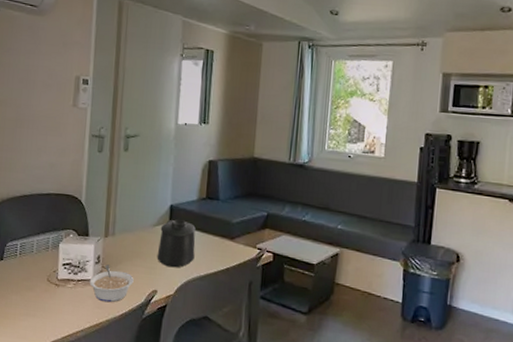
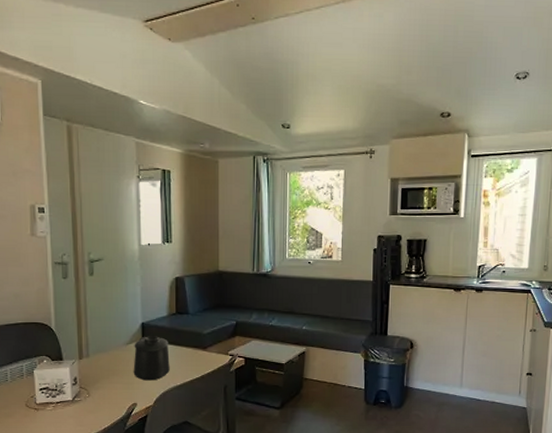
legume: present [89,264,134,303] -> none [68,385,113,420]

